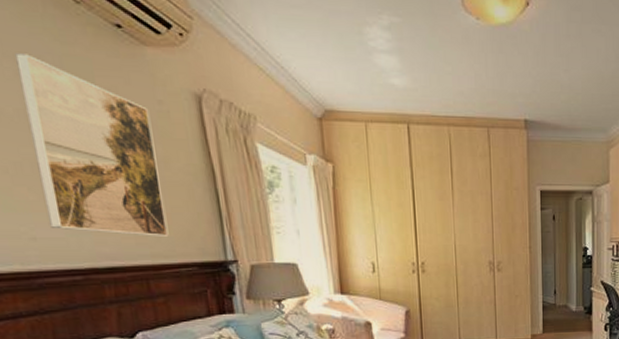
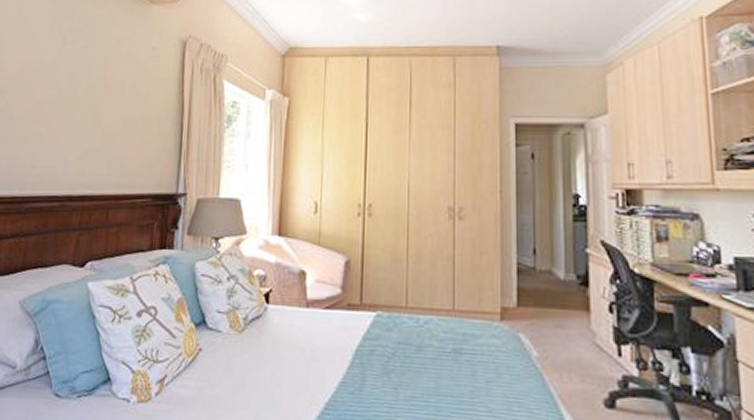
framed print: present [15,53,169,236] -> none [48,17,144,168]

